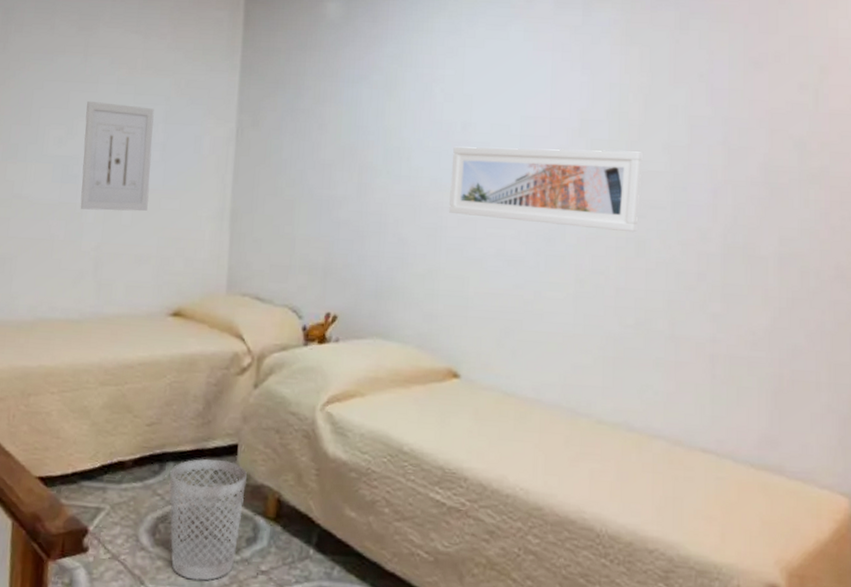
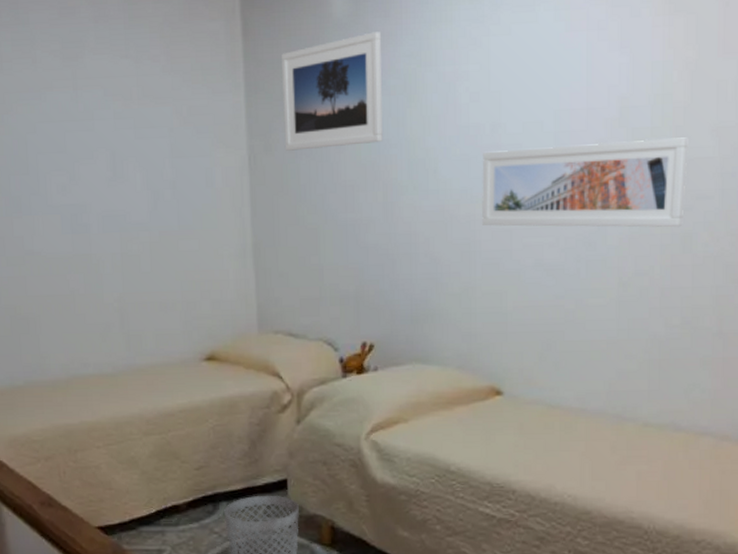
wall art: present [80,101,154,211] -> none [85,141,166,260]
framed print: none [271,33,369,129] -> present [282,32,383,151]

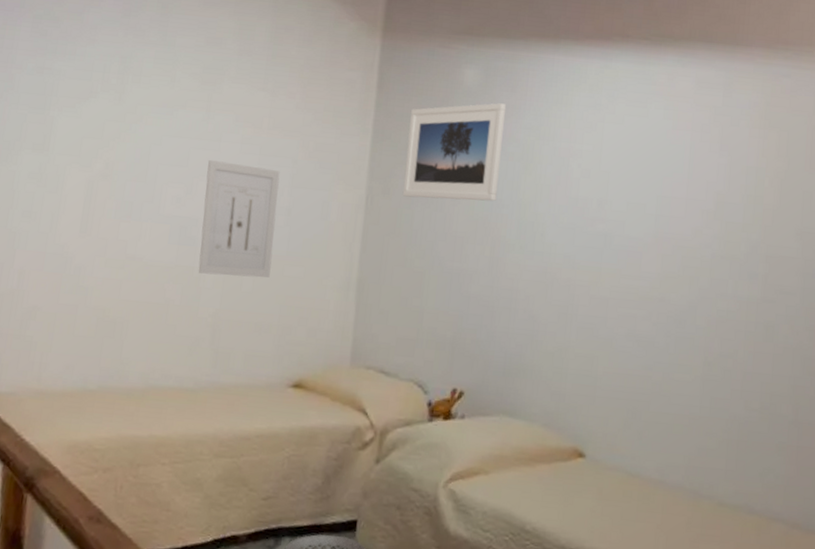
wall art: none [85,141,166,260] -> present [198,160,280,278]
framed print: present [482,137,689,228] -> none [581,223,776,317]

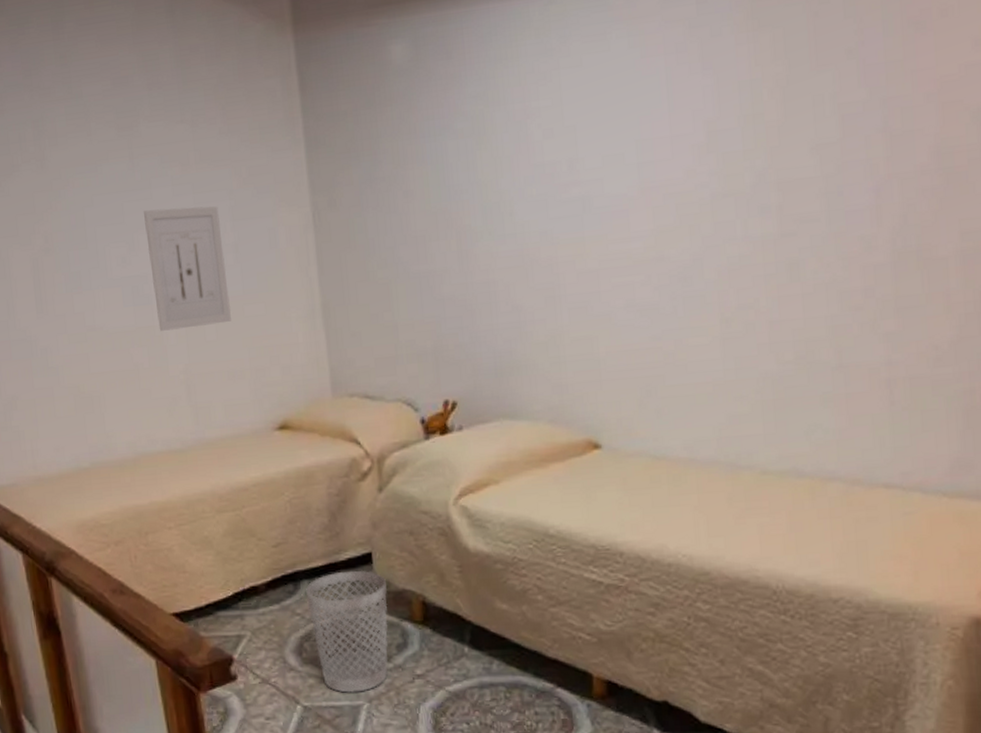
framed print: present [402,103,507,202] -> none [341,74,453,205]

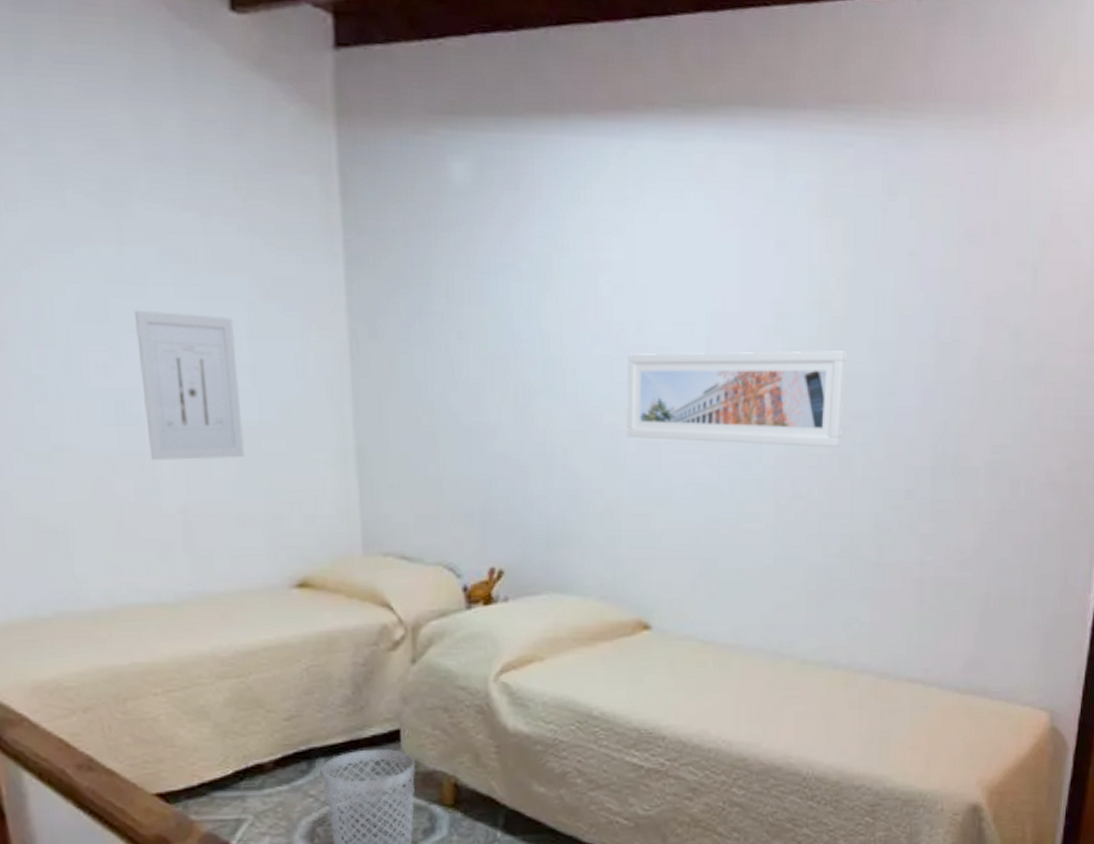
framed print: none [561,158,788,268] -> present [627,350,847,448]

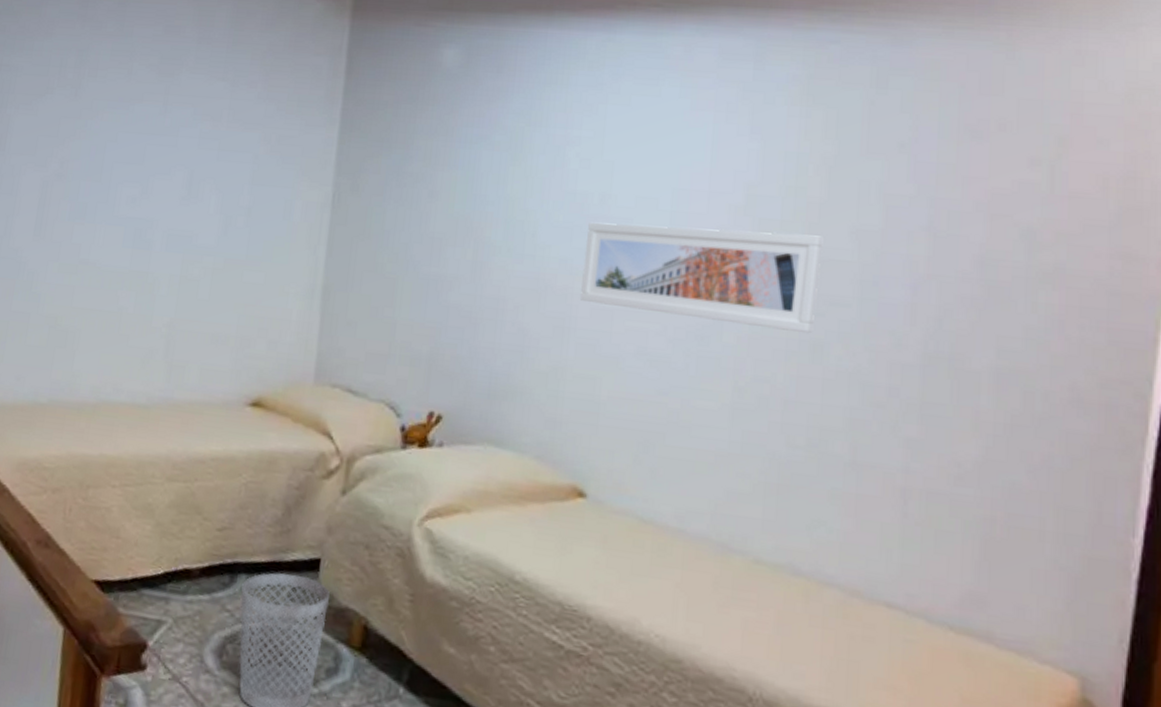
wall art: present [135,311,244,460] -> none [152,157,240,284]

